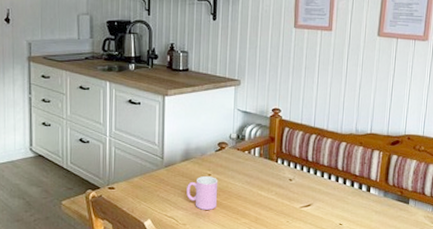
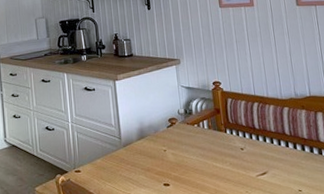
cup: present [186,176,218,210] -> none [146,152,177,186]

